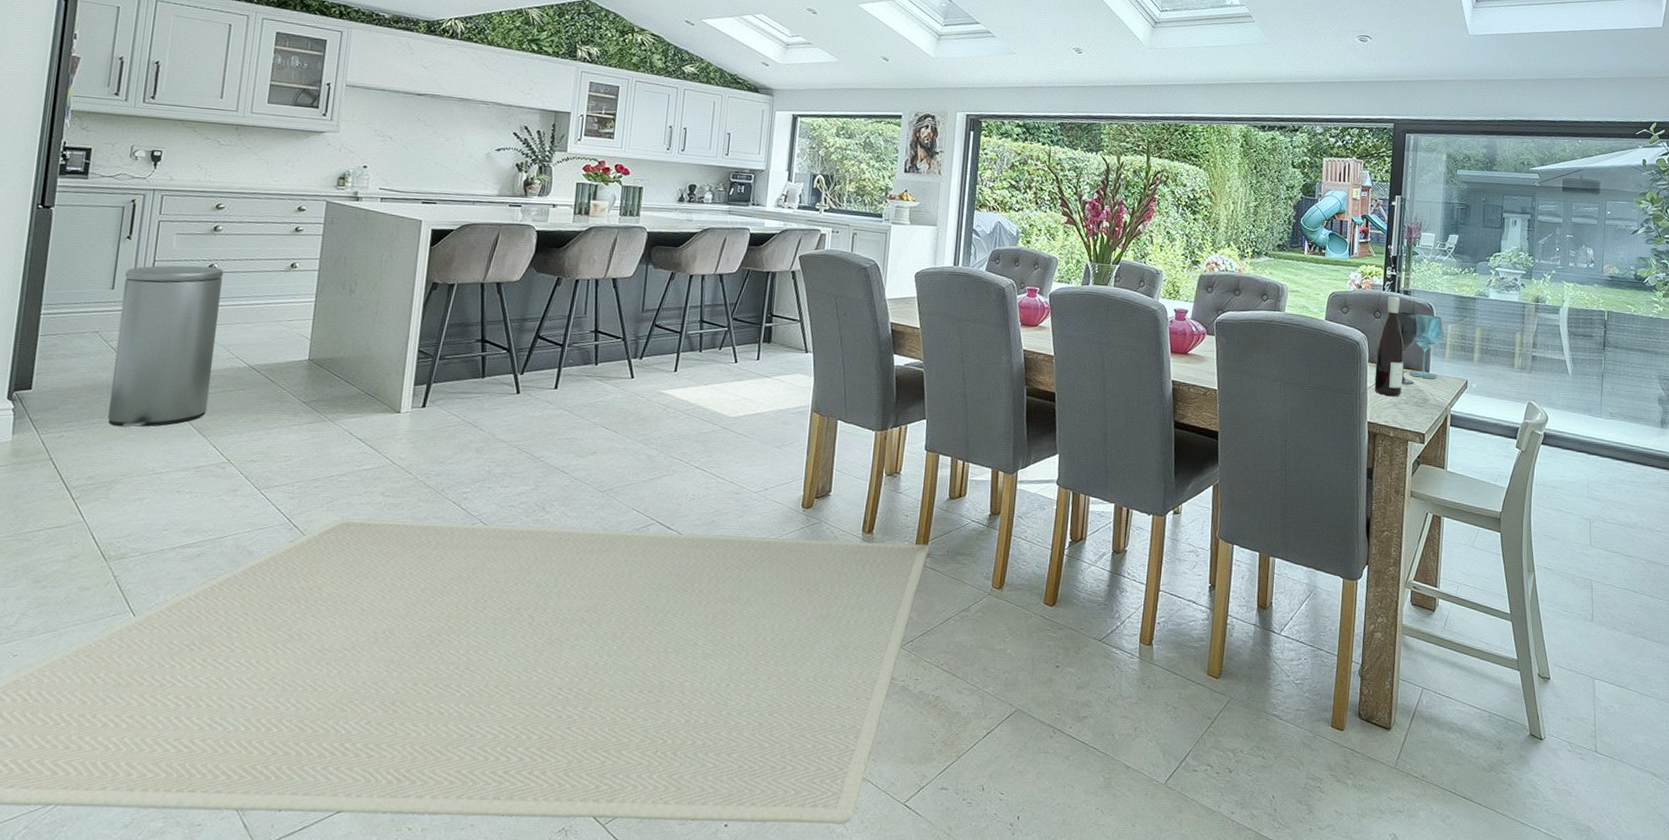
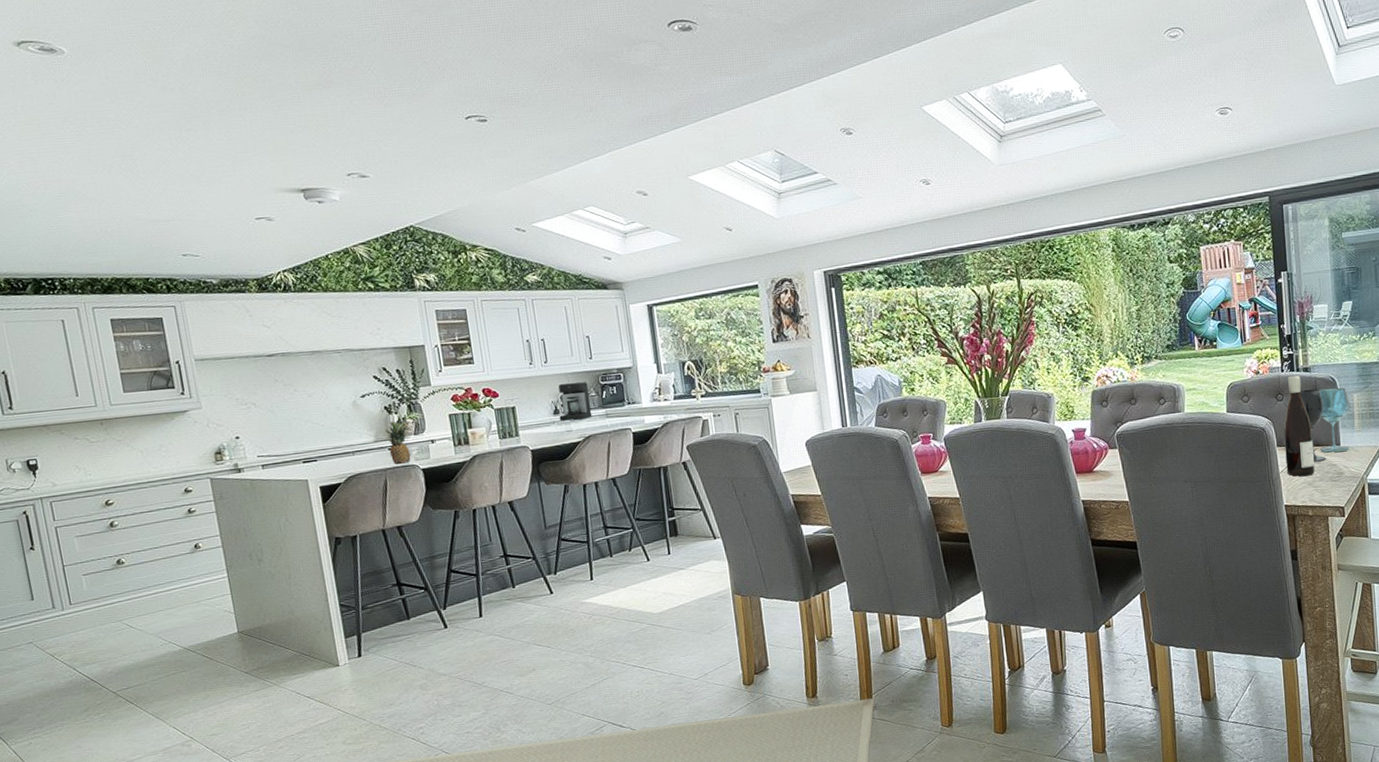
pedal bin: present [108,265,224,427] -> none [39,561,157,726]
fruit: none [509,177,536,222] -> present [384,420,411,464]
coffee maker: none [682,173,719,212] -> present [558,382,593,421]

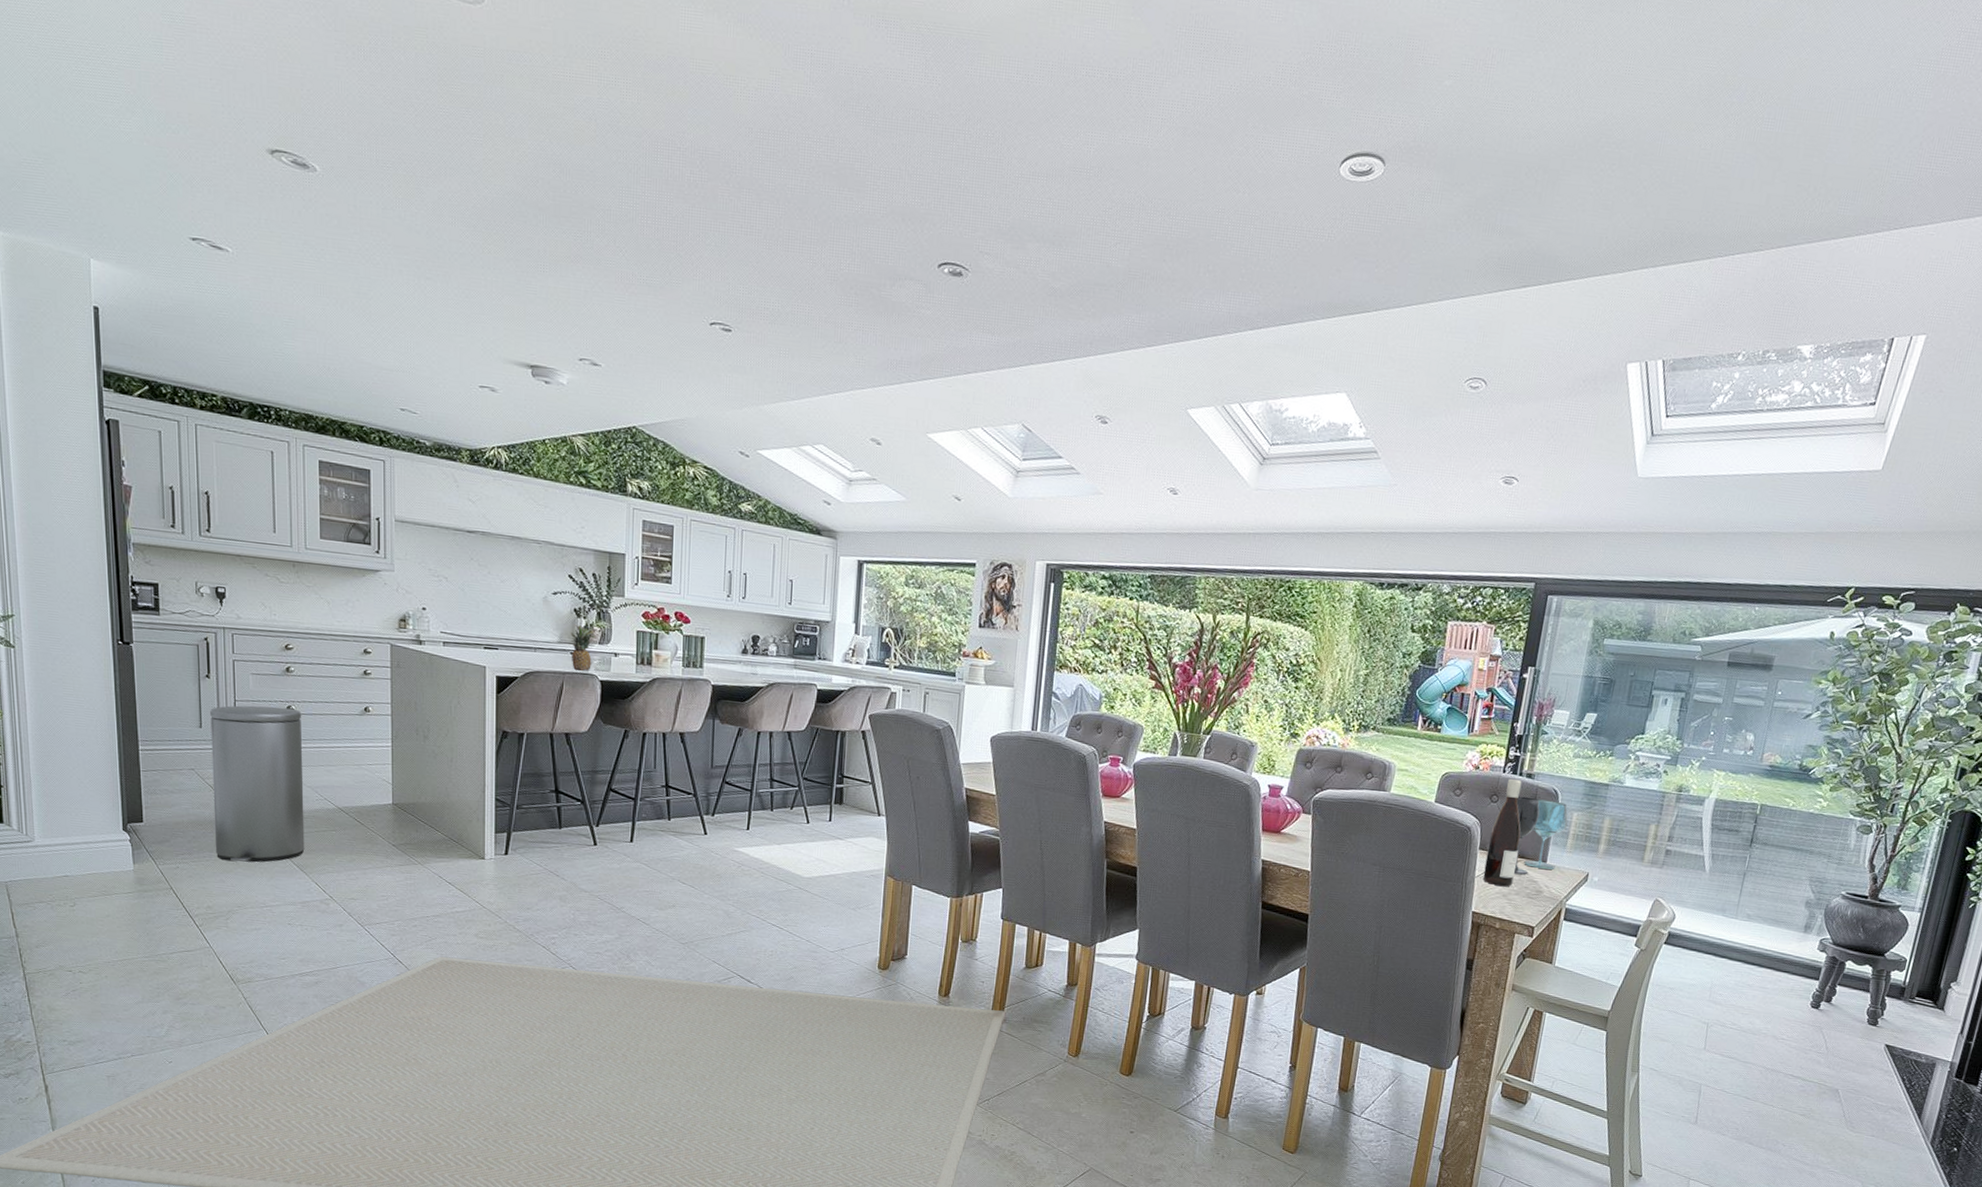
pedal bin: none [39,561,157,726] -> present [210,705,305,862]
coffee maker: present [558,382,593,421] -> none [746,623,782,665]

